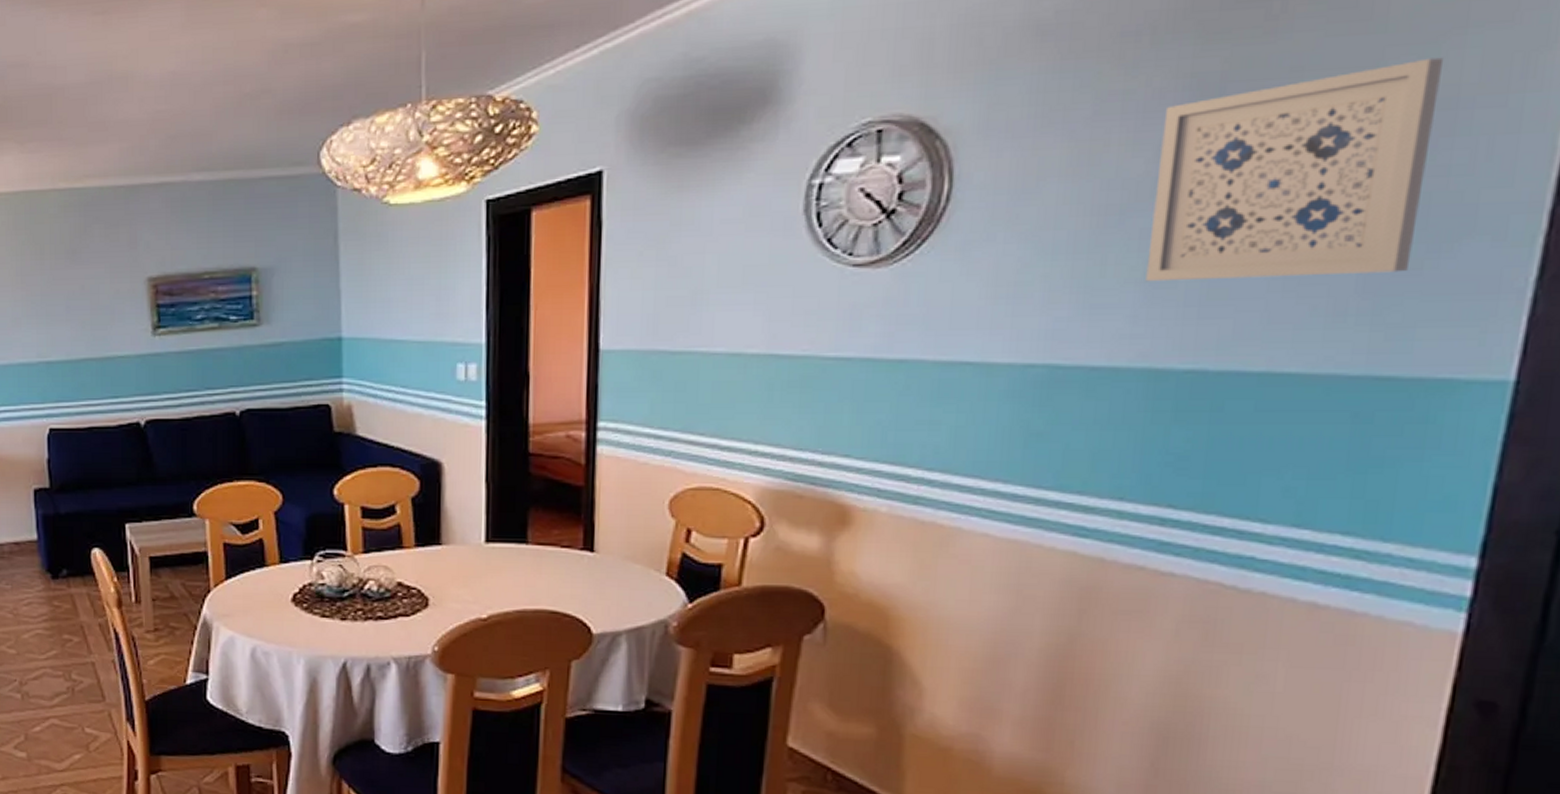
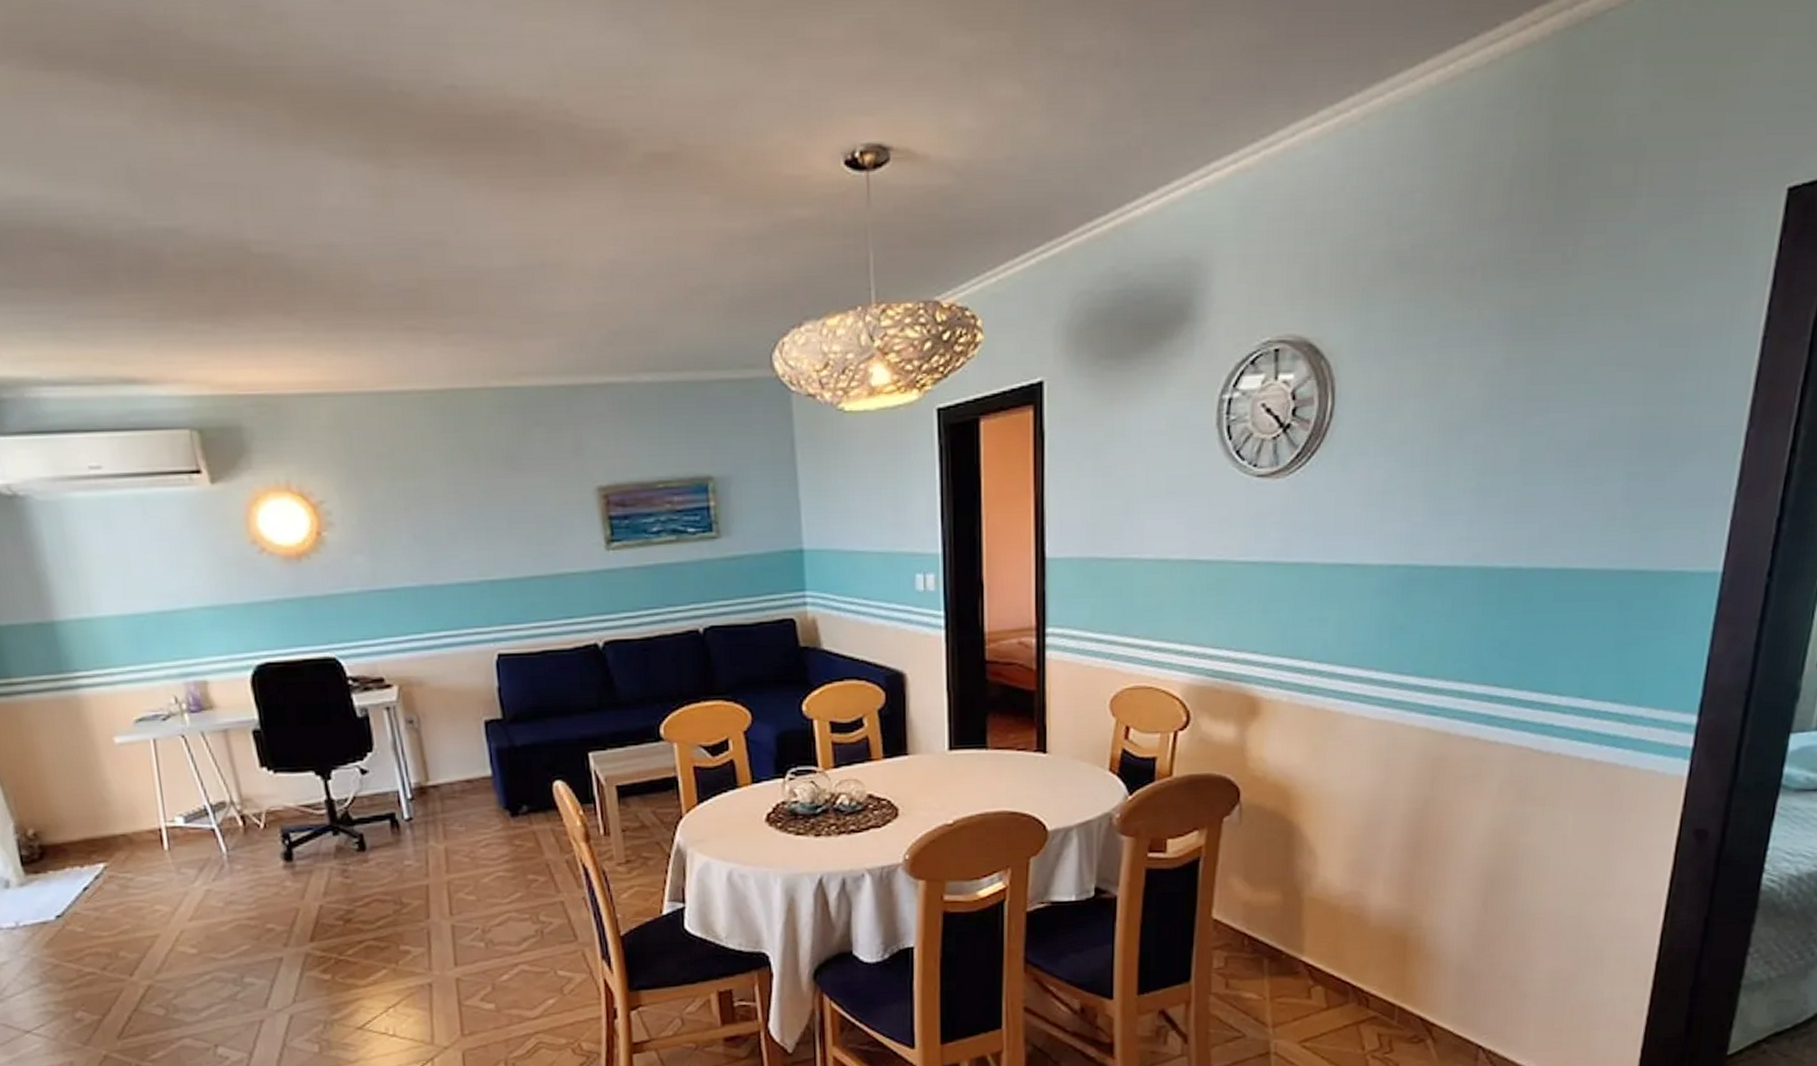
wall art: present [1145,57,1444,282] -> none [1478,302,1681,491]

